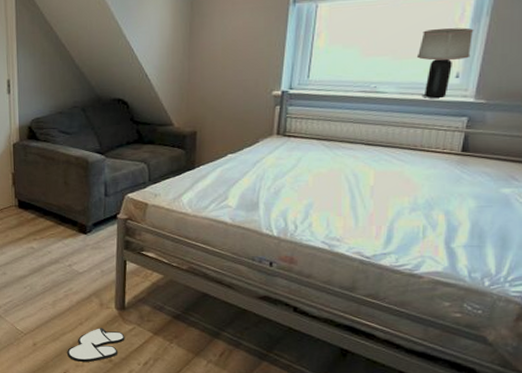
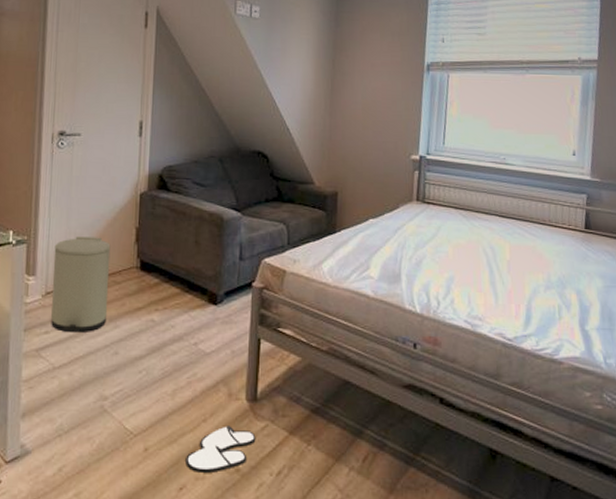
table lamp: present [416,27,474,99] -> none [538,107,584,175]

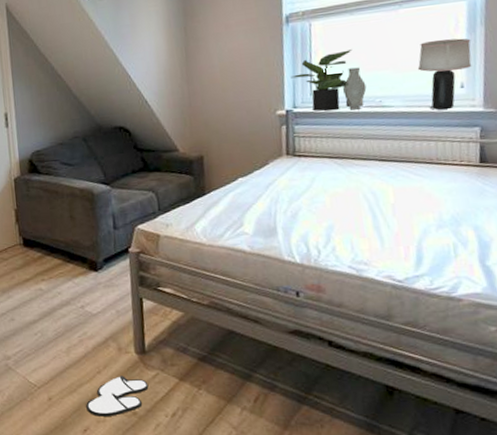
potted plant: none [426,105,483,161] -> present [290,49,352,111]
vase: none [473,123,493,164] -> present [343,67,367,110]
table lamp: none [538,107,584,175] -> present [417,38,472,111]

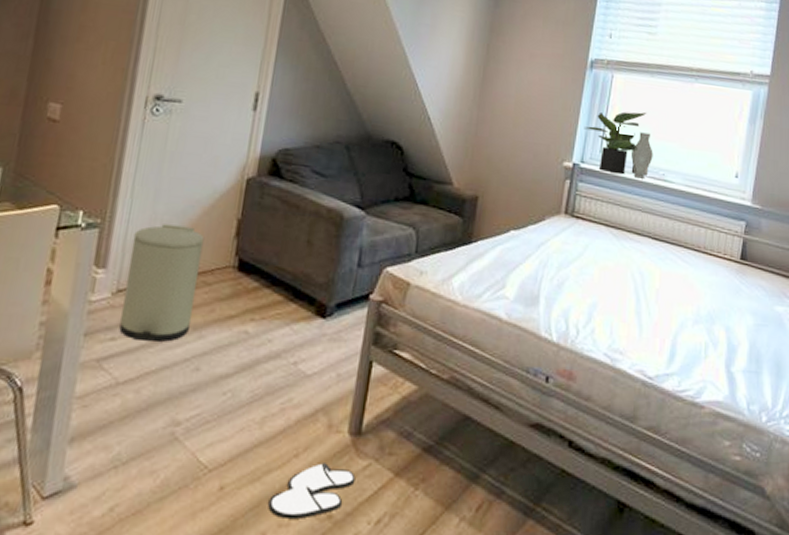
table lamp: present [417,38,472,111] -> none [701,122,751,198]

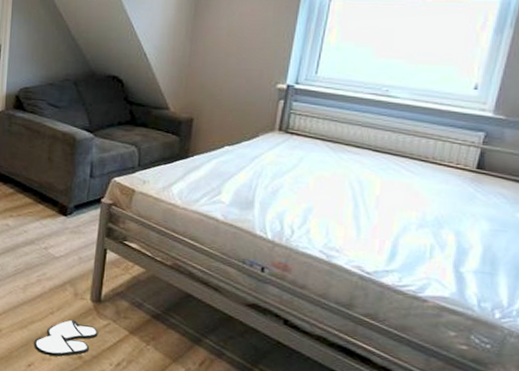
potted plant: present [584,111,647,174] -> none [298,32,369,92]
vase: present [631,132,653,179] -> none [350,51,376,96]

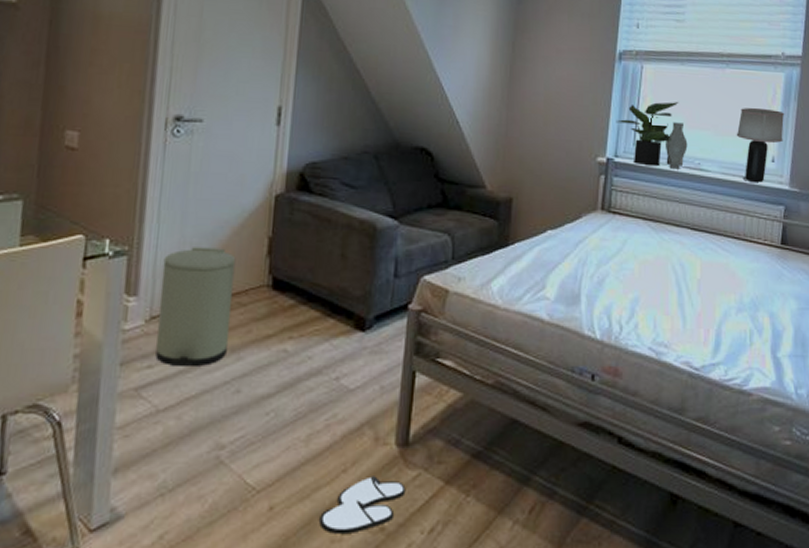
potted plant: none [298,32,369,92] -> present [616,102,679,165]
vase: none [350,51,376,96] -> present [666,122,688,169]
table lamp: none [433,35,496,110] -> present [736,107,785,184]

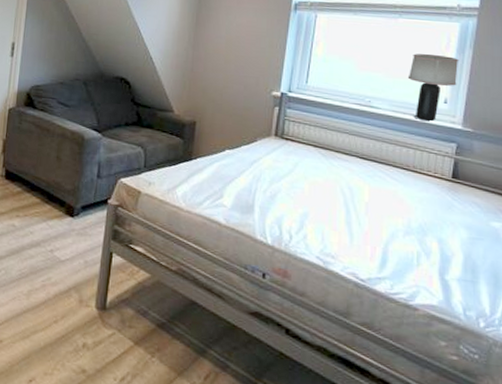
slippers: present [319,476,406,534] -> none [36,329,103,371]
potted plant: present [616,102,679,165] -> none [290,46,351,101]
vase: present [666,122,688,169] -> none [337,64,359,105]

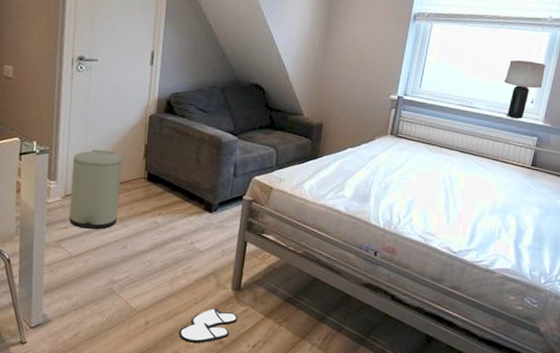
slippers: none [36,329,103,371] -> present [179,308,238,343]

